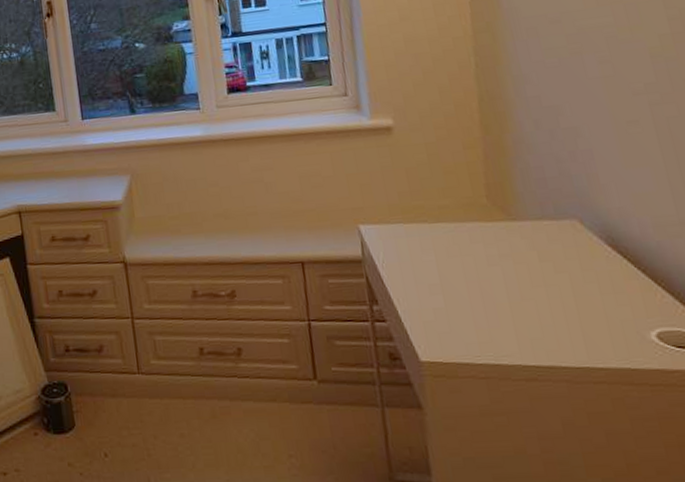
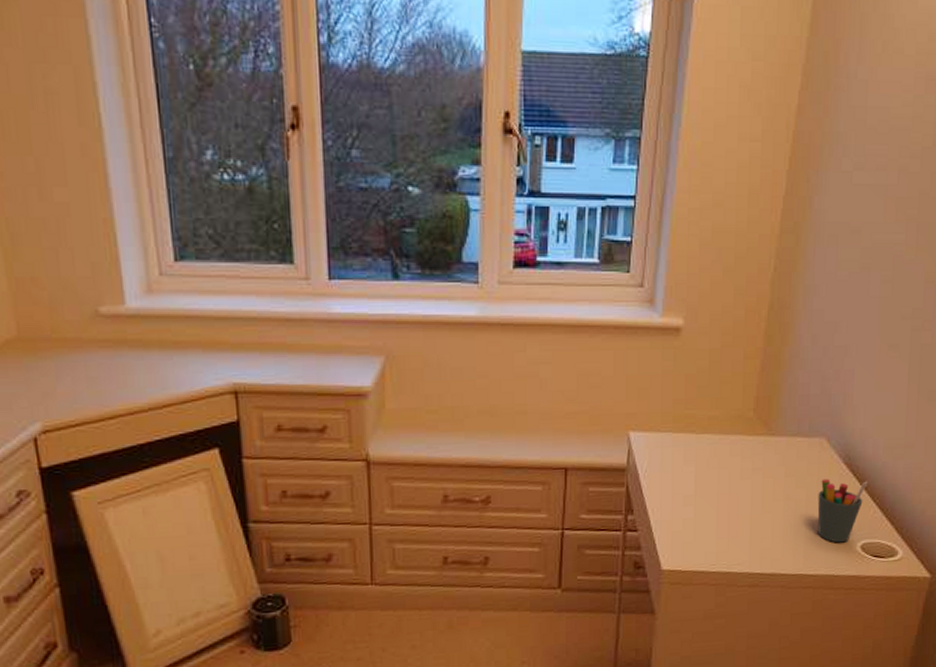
pen holder: none [584,262,645,332] -> present [817,478,868,543]

